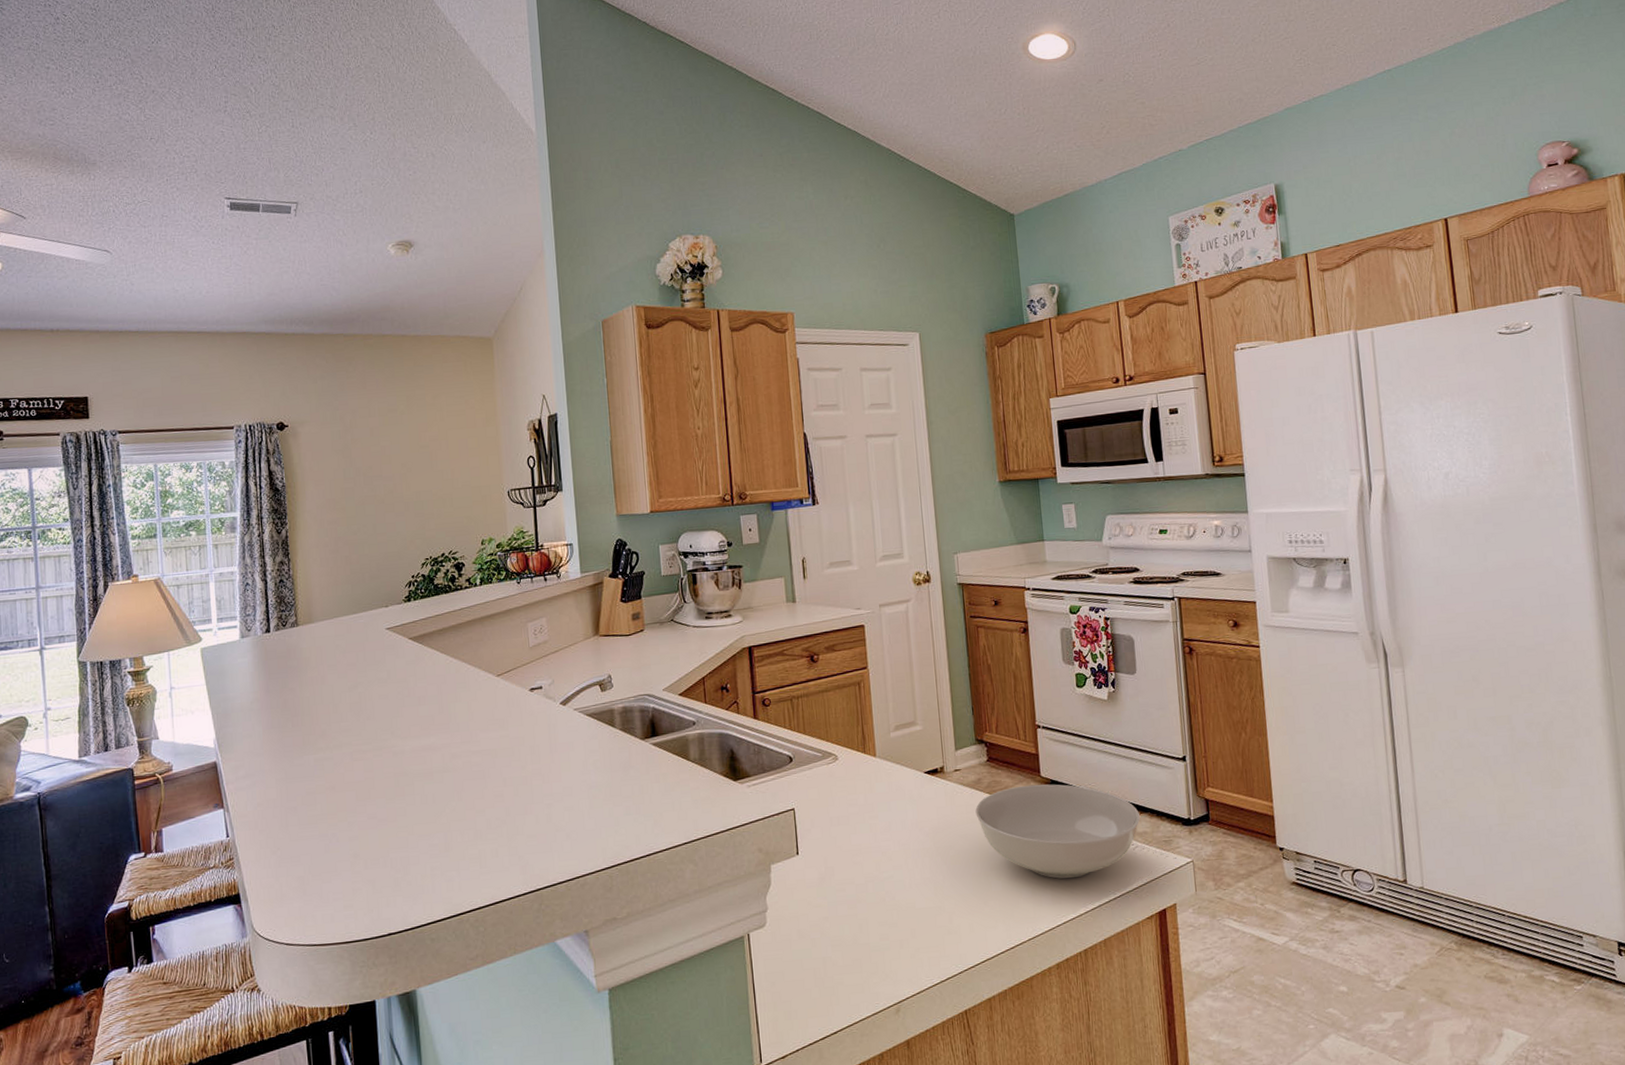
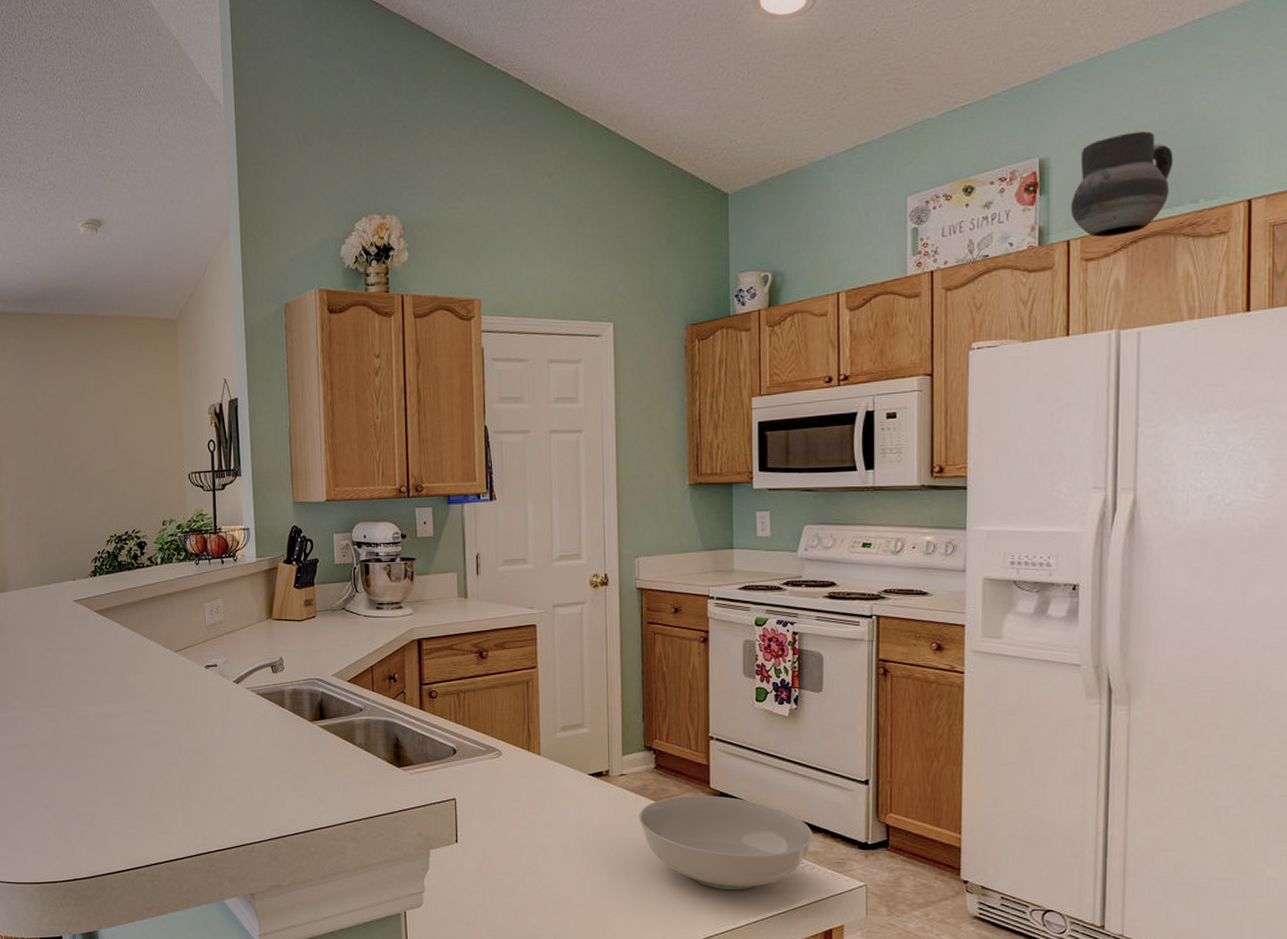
ceramic jug: none [1304,161,1383,251] -> present [1070,131,1173,238]

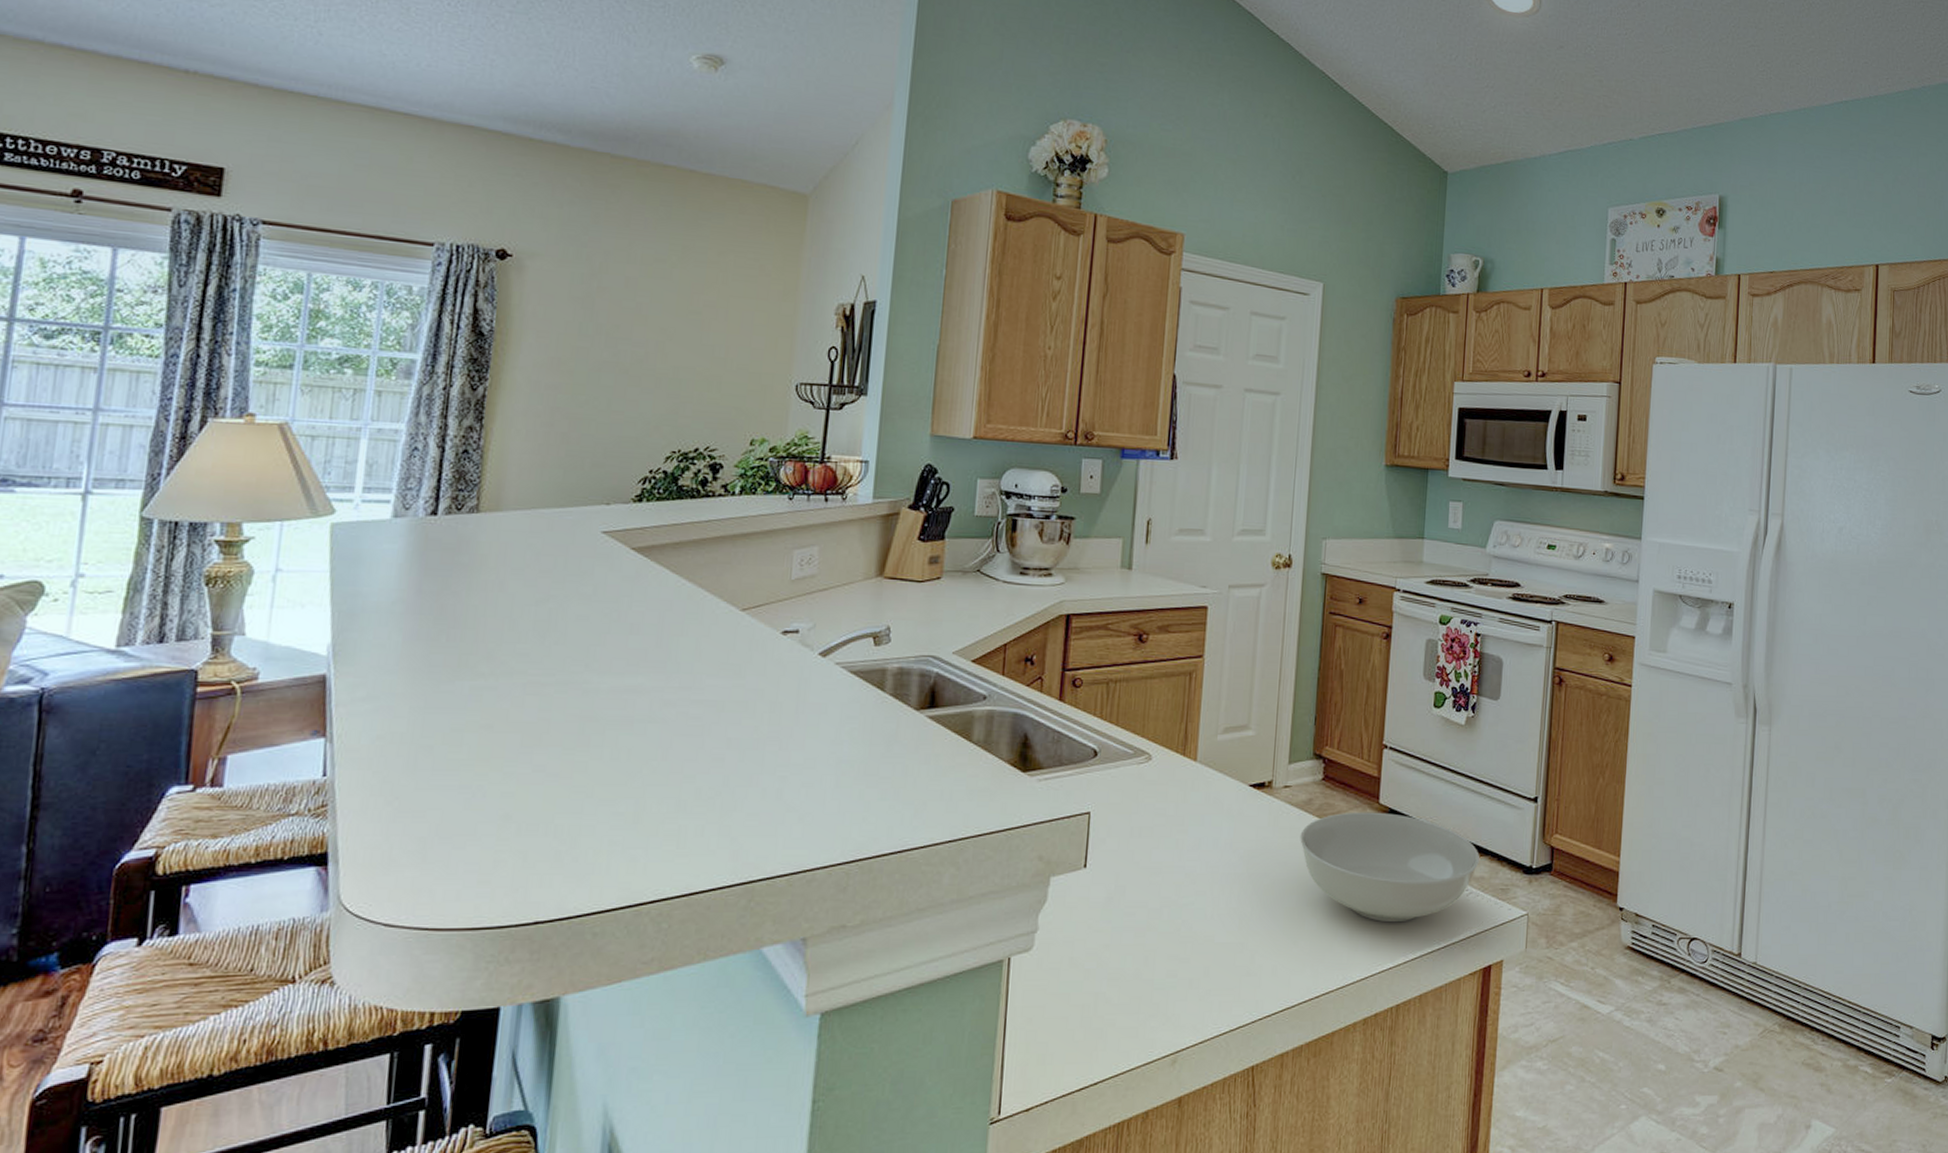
ceramic jug: present [1070,131,1173,238] -> none [1742,187,1823,278]

